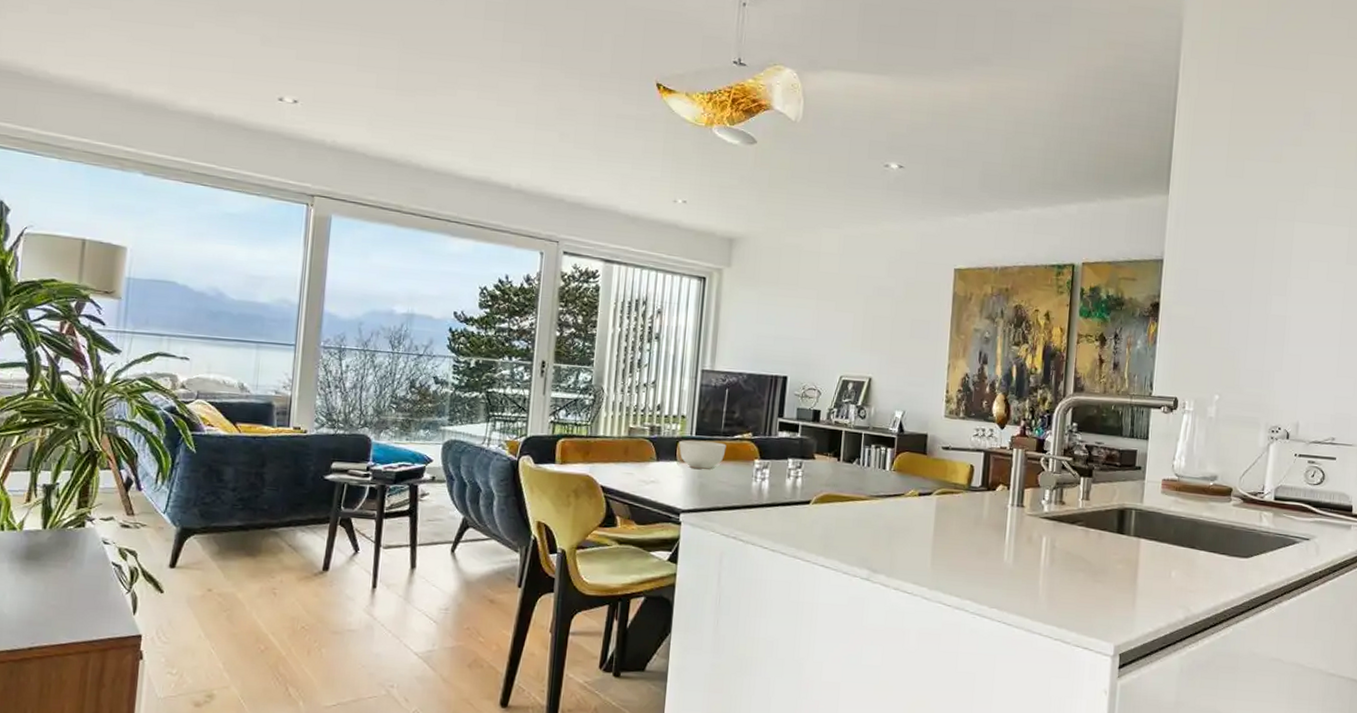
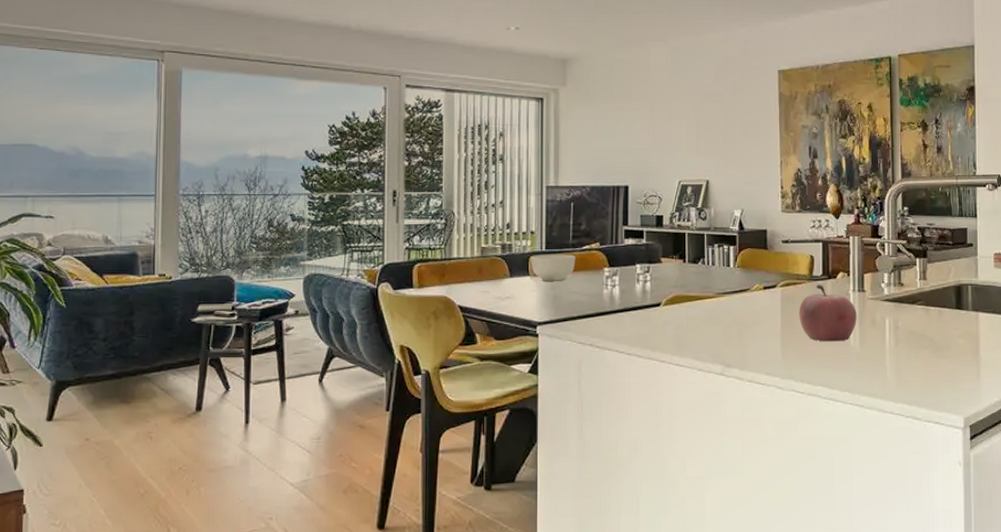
fruit: none [953,495,1014,556] -> present [799,284,857,342]

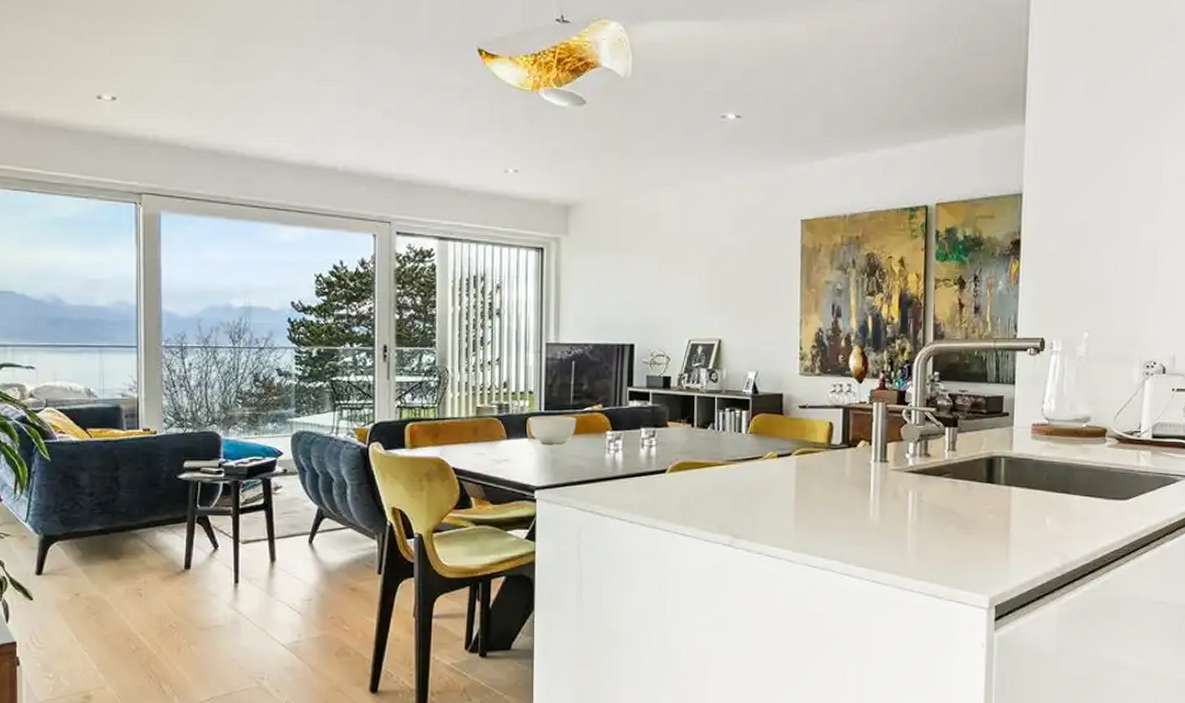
fruit: present [799,284,857,342] -> none [815,453,878,515]

